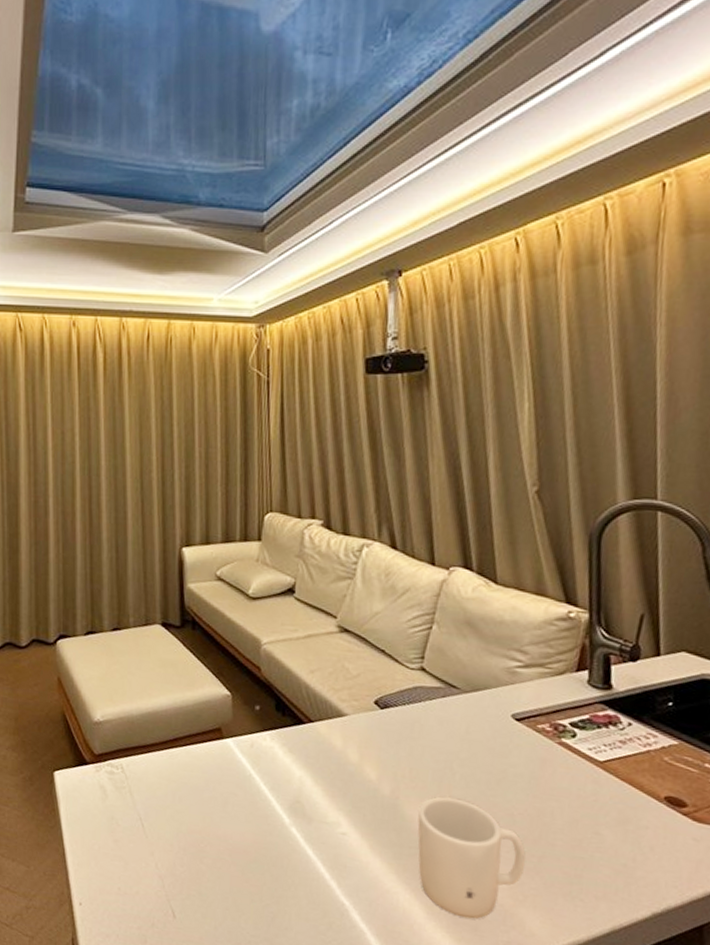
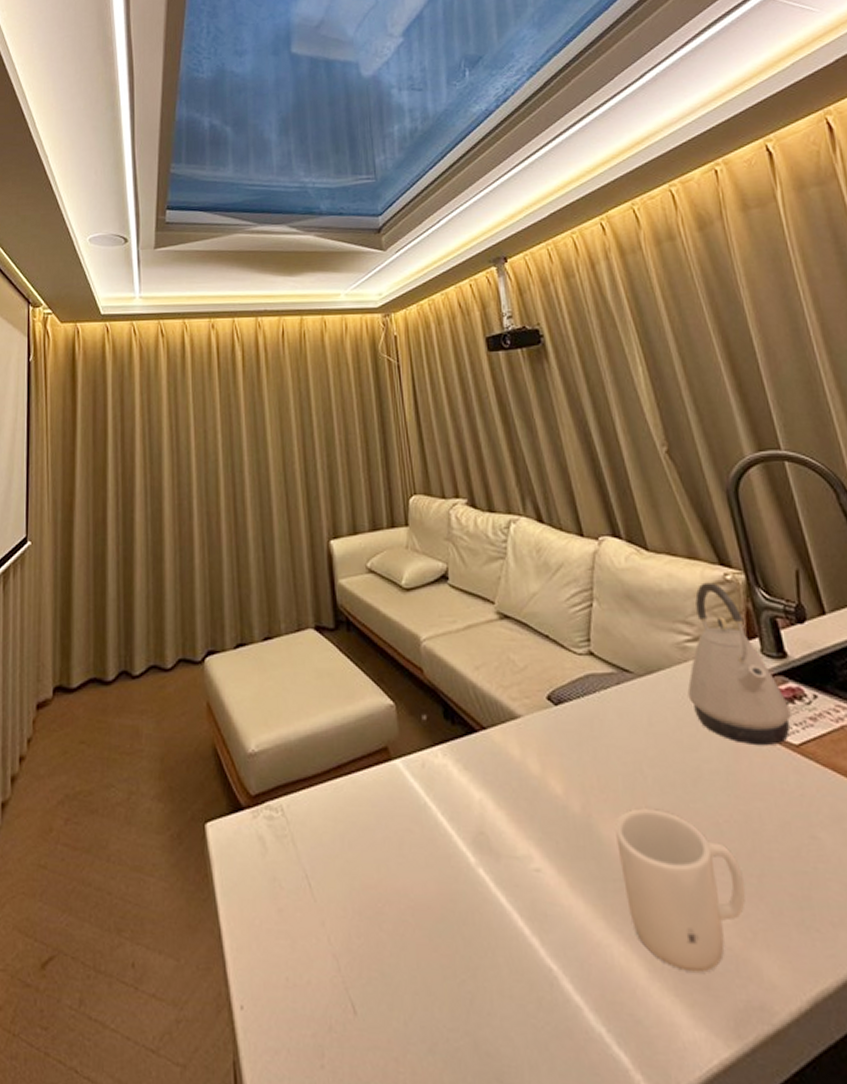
kettle: none [508,617,604,760] -> present [687,582,791,746]

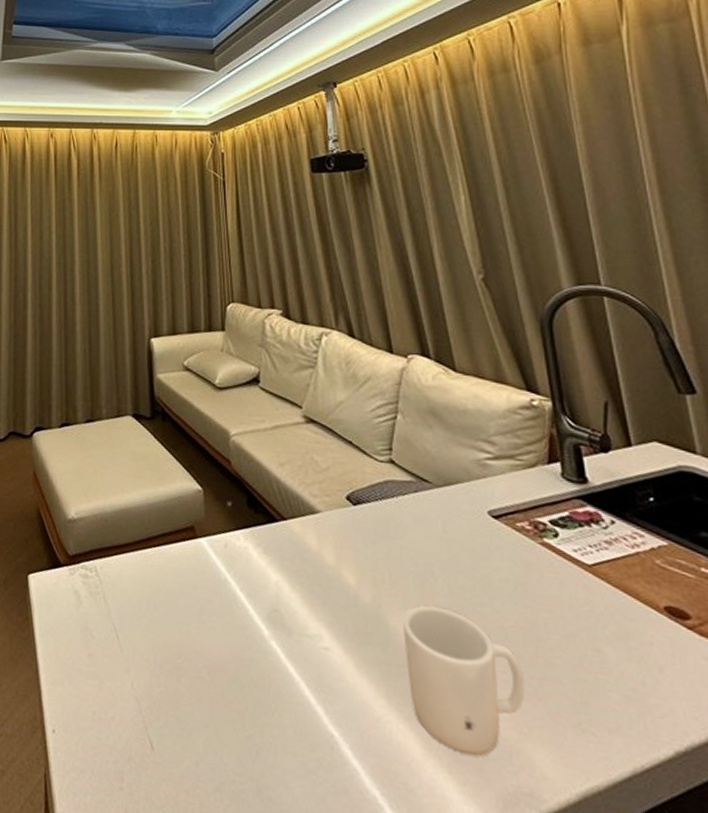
kettle: present [687,582,791,746] -> none [484,406,586,563]

